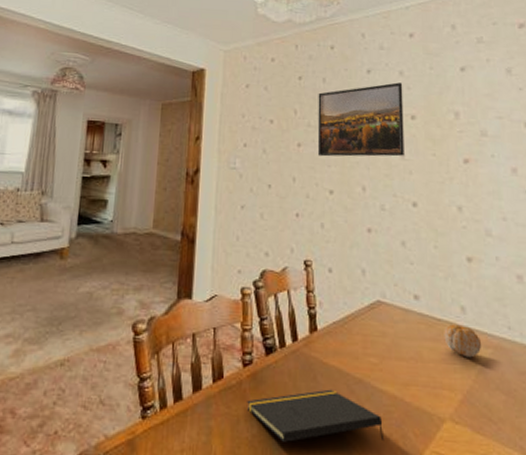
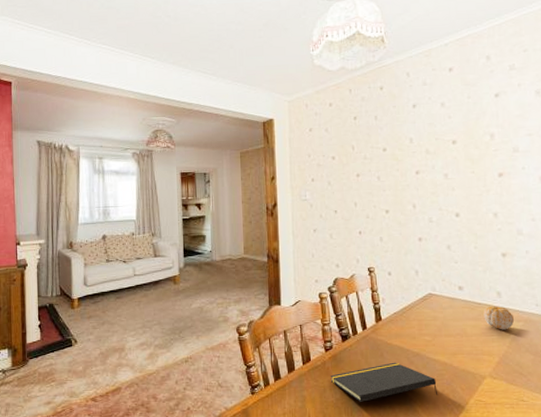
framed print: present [317,82,404,157] -> none [371,113,447,183]

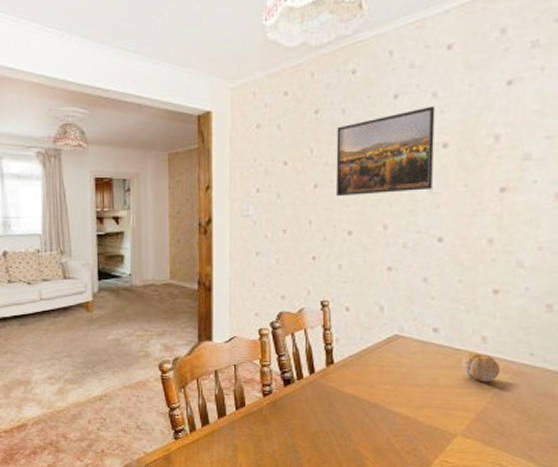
notepad: present [330,362,439,402] -> none [267,412,396,455]
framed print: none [371,113,447,183] -> present [335,106,436,197]

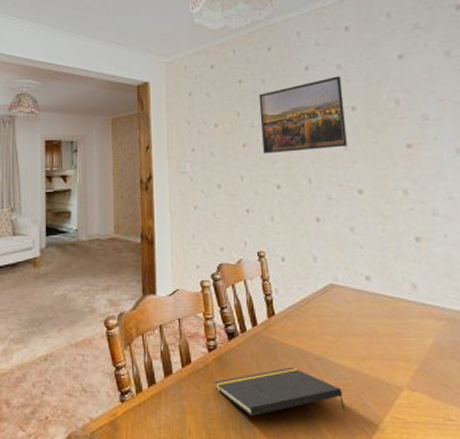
notepad: none [267,412,396,455] -> present [214,367,346,416]
fruit: present [461,353,501,382] -> none [396,300,435,331]

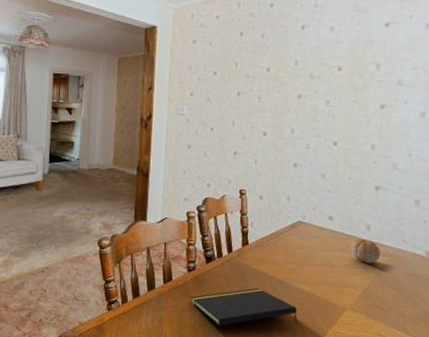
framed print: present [259,76,347,154] -> none [254,37,333,104]
fruit: none [396,300,435,331] -> present [351,238,381,264]

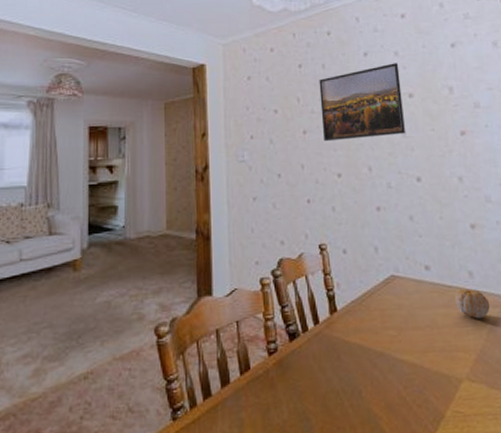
notepad: present [190,288,298,326] -> none [275,366,409,423]
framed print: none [254,37,333,104] -> present [319,63,405,142]

